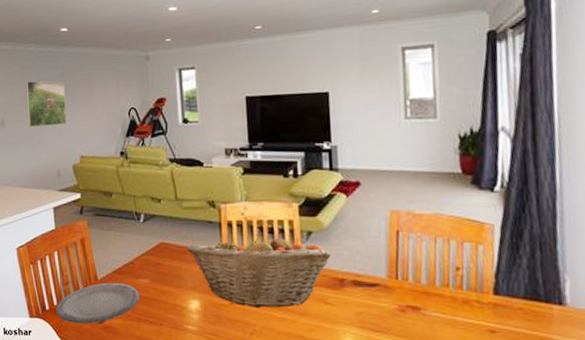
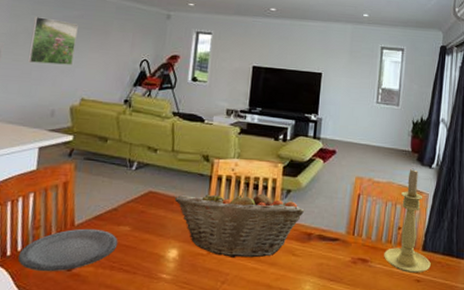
candle holder: none [440,194,509,322] -> present [384,168,431,273]

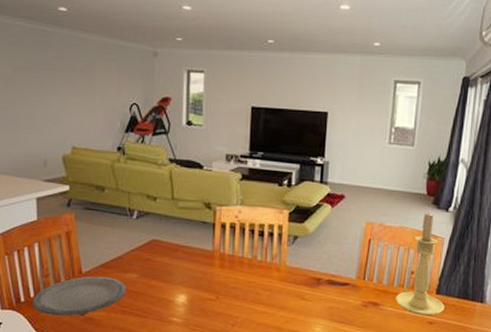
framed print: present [27,17,79,65] -> none [11,59,59,112]
fruit basket: present [174,189,305,258] -> none [178,236,313,302]

